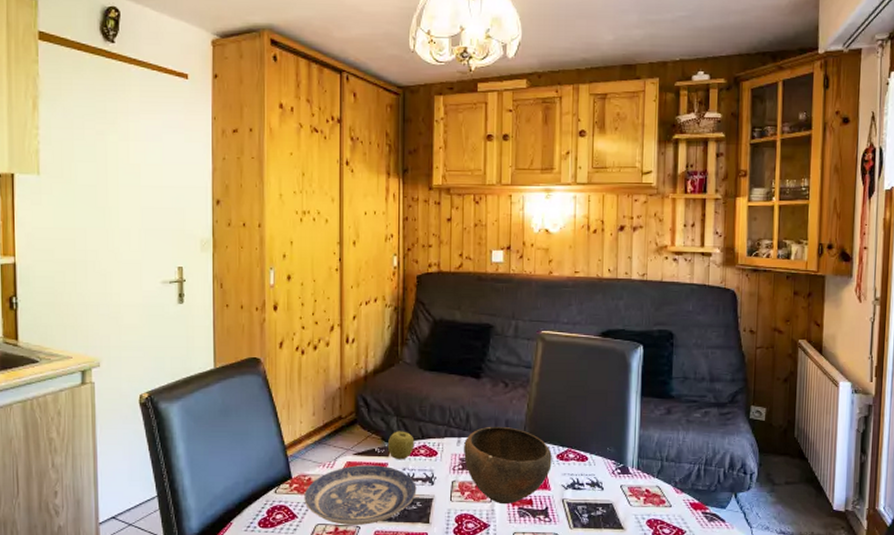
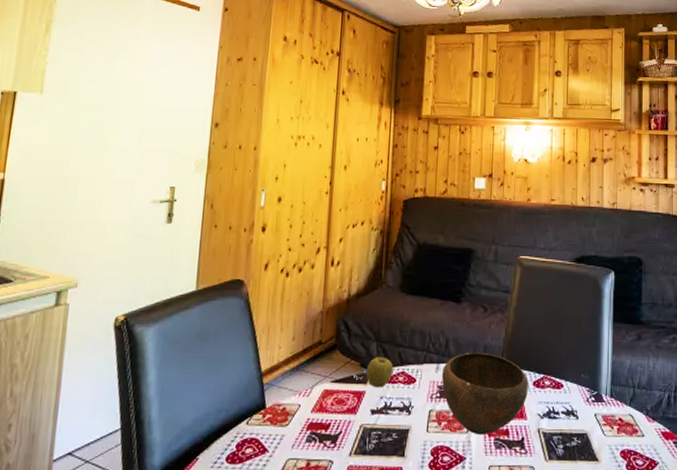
plate: present [304,465,417,525] -> none [276,393,393,459]

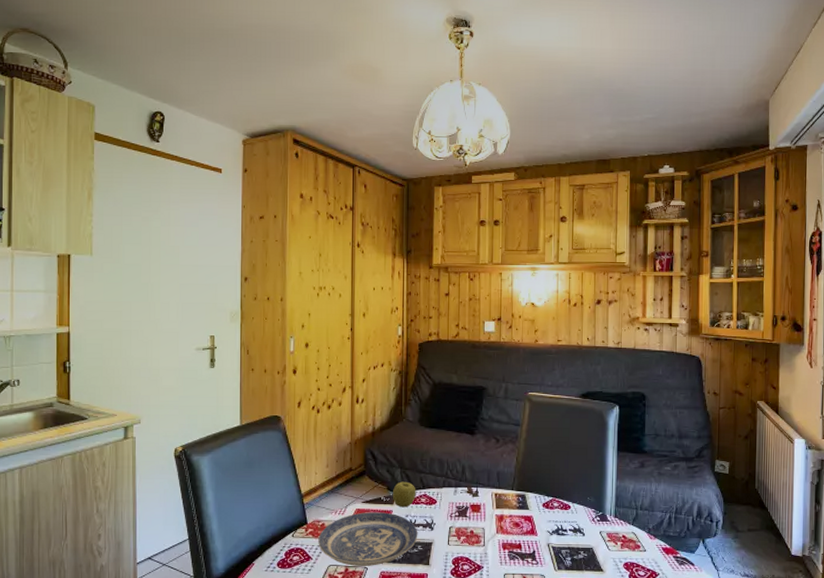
plate: none [276,393,393,459] -> present [318,512,418,566]
bowl: present [441,352,528,435] -> none [459,477,538,548]

